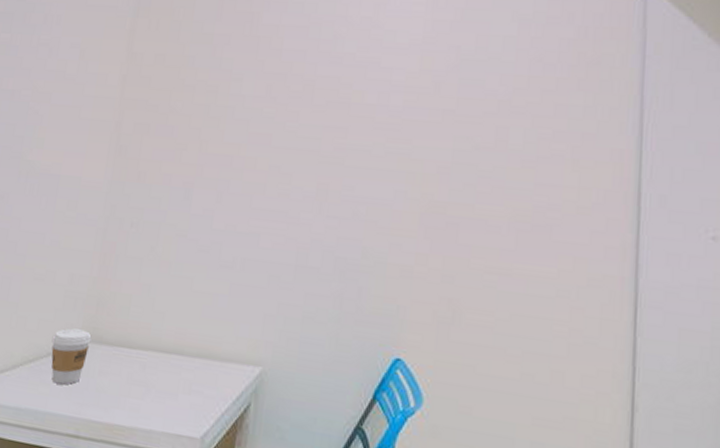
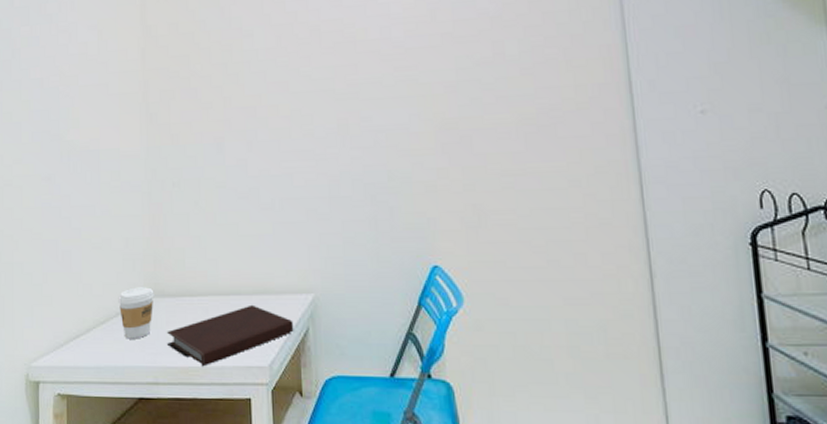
notebook: none [96,367,235,428] -> present [167,304,294,367]

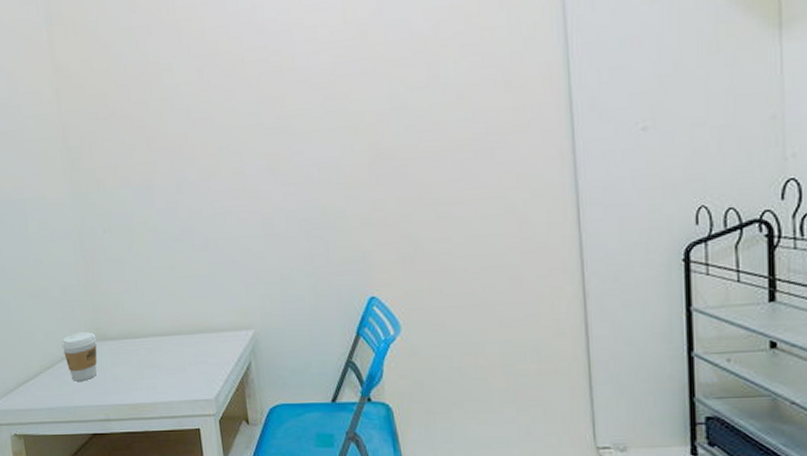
notebook: present [167,304,294,367] -> none [113,343,237,403]

